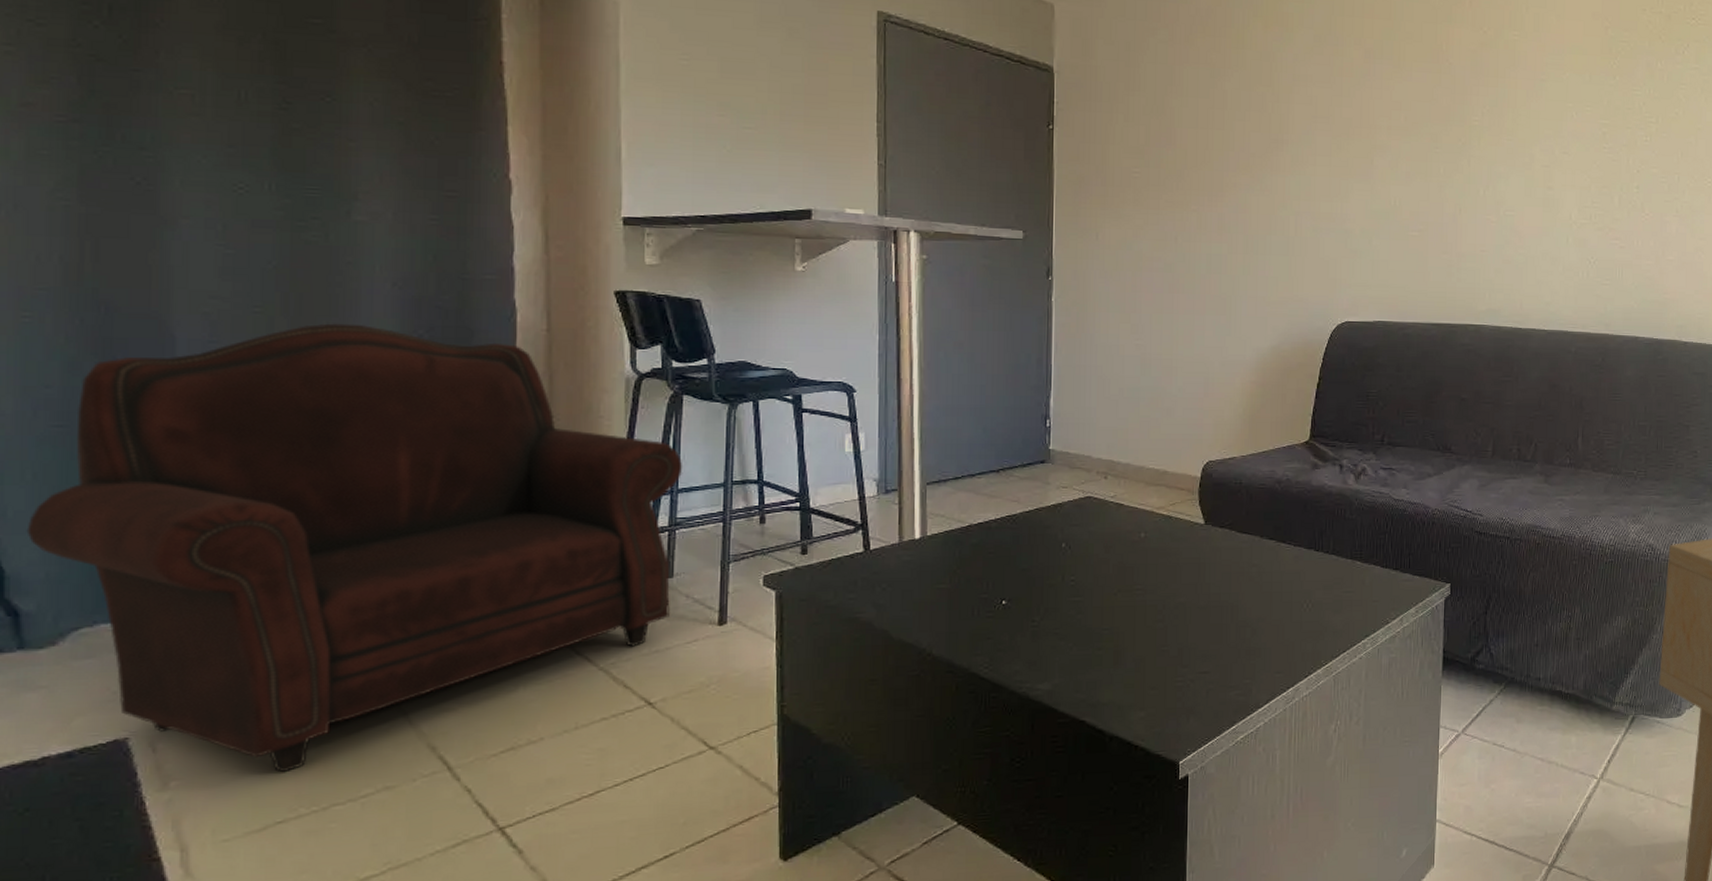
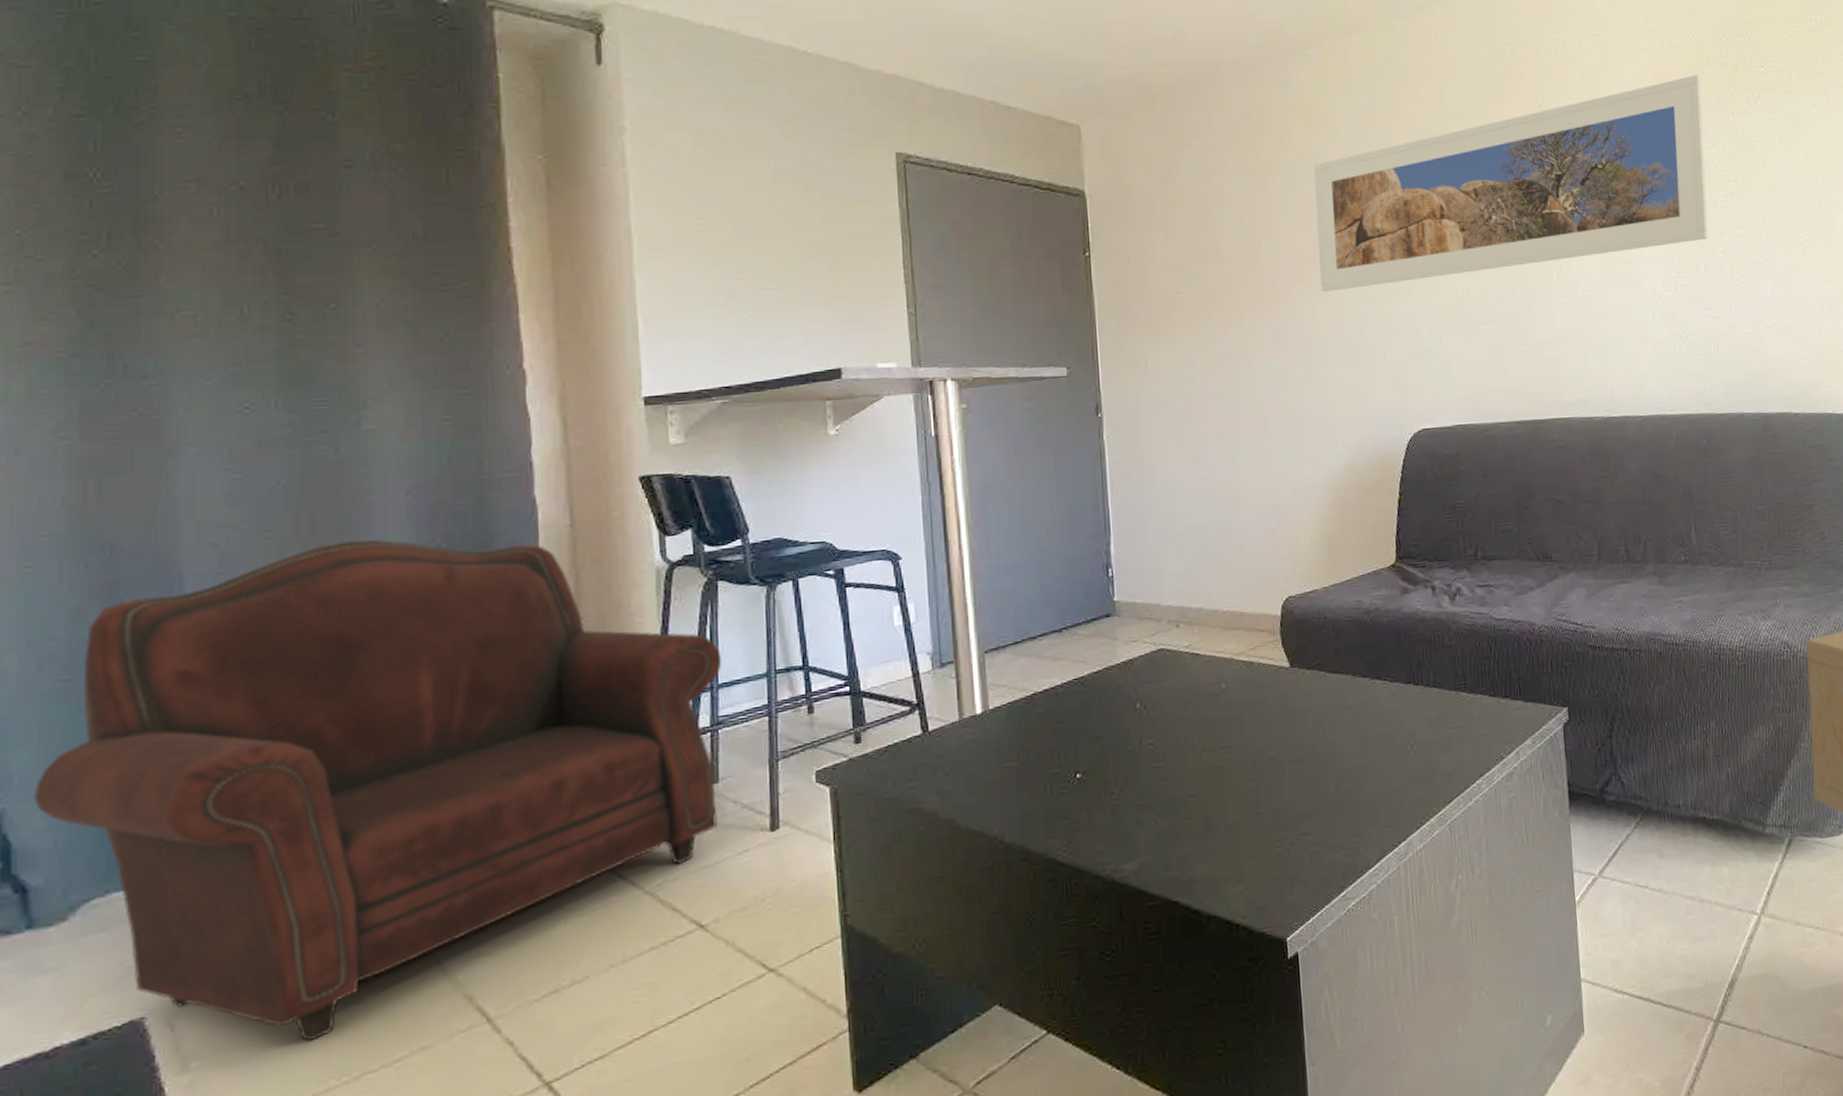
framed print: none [1265,19,1635,187] -> present [1314,74,1709,293]

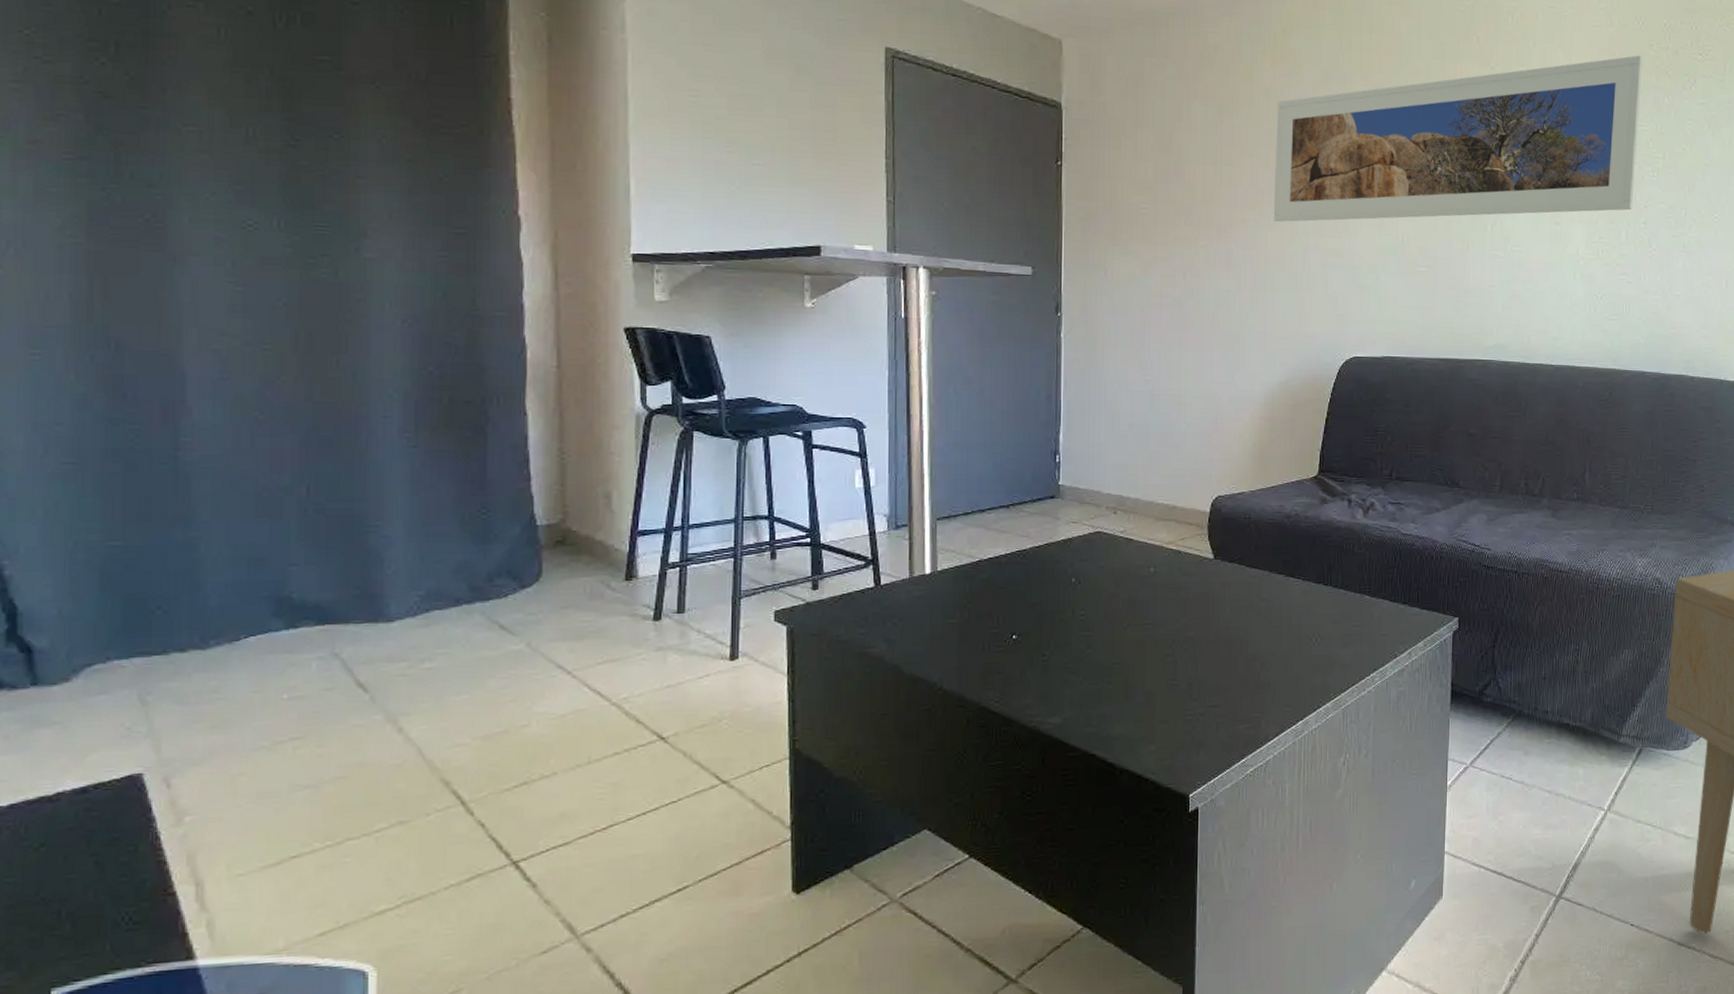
armchair: present [33,540,723,1042] -> none [39,360,694,808]

